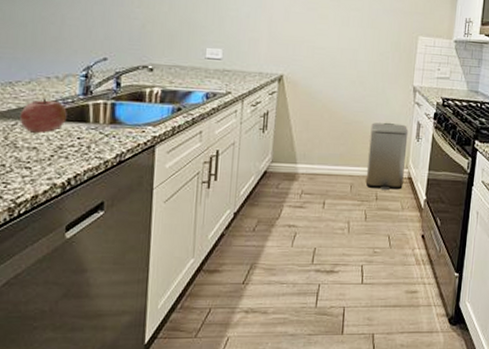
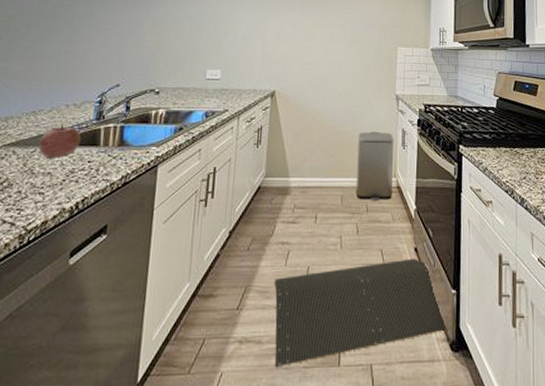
floor mat: none [279,244,449,335] -> present [274,258,449,368]

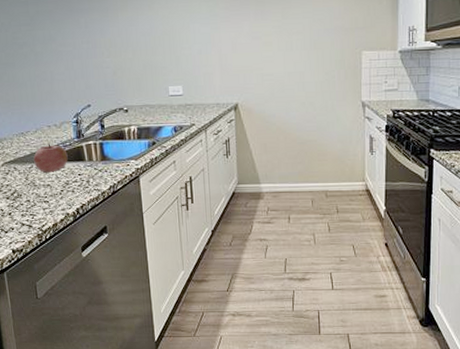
floor mat: present [274,258,449,368] -> none [257,252,418,334]
pedal bin: present [357,132,394,202] -> none [325,139,362,204]

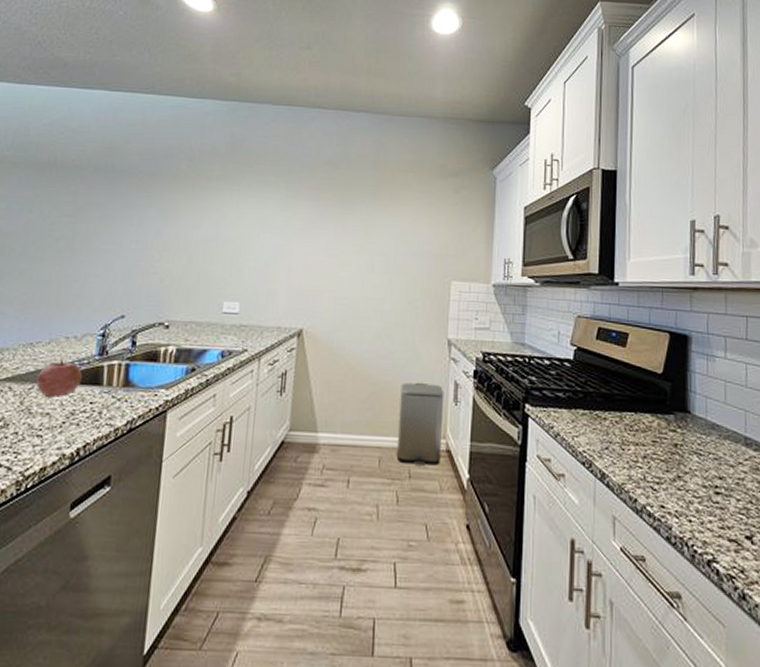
pedal bin: none [325,139,362,204] -> present [397,383,444,467]

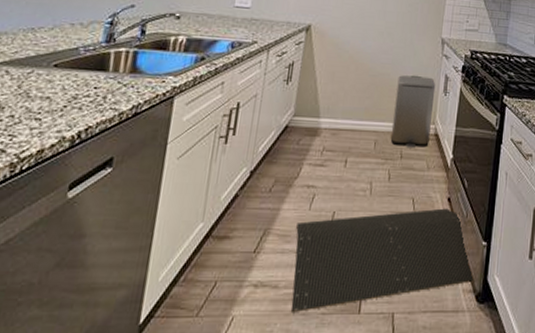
fruit: present [36,358,83,397] -> none [36,44,88,82]
floor mat: none [297,537,506,652] -> present [290,208,476,314]

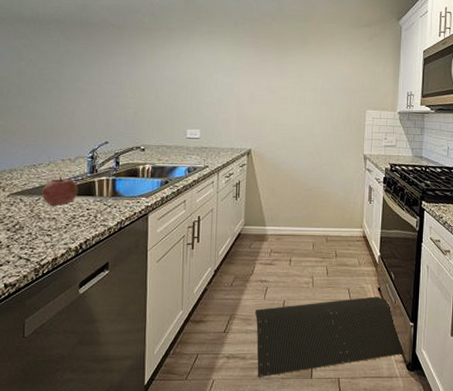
fruit: none [36,44,88,82] -> present [42,176,78,206]
pedal bin: present [391,75,436,148] -> none [327,188,361,248]

